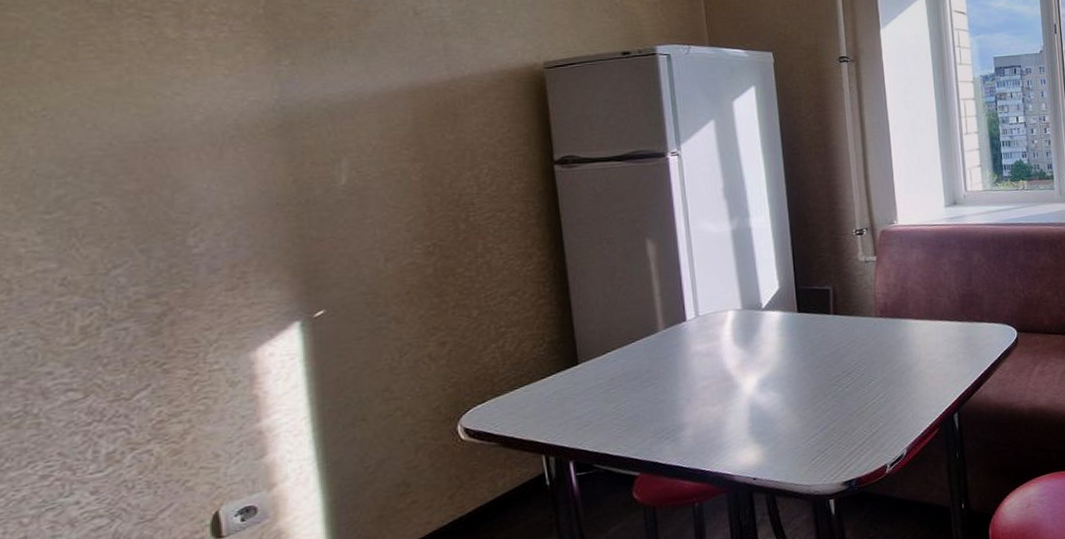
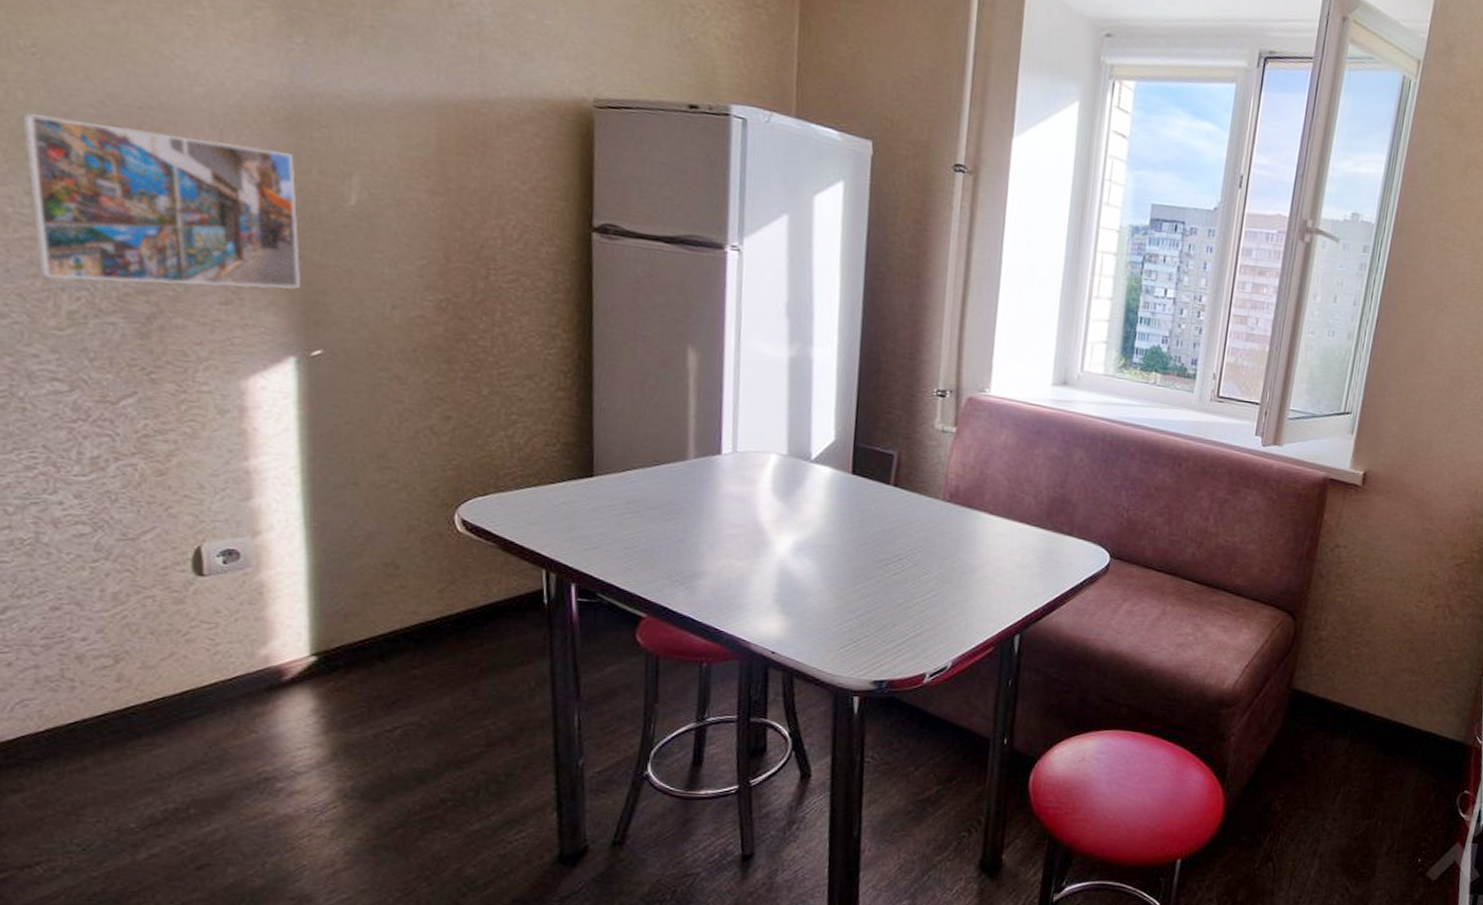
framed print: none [33,154,300,303] -> present [22,113,300,289]

